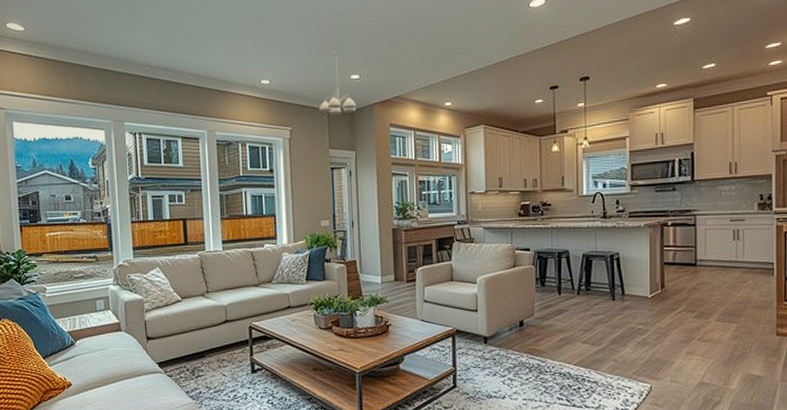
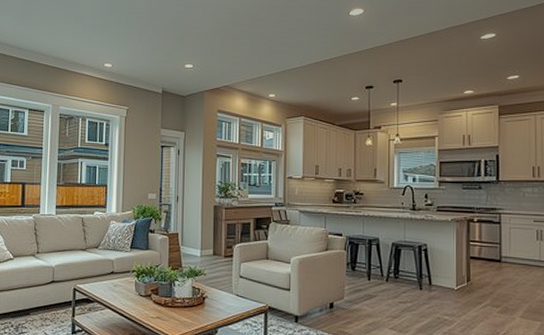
chandelier: present [318,52,356,115] -> none [154,43,188,99]

